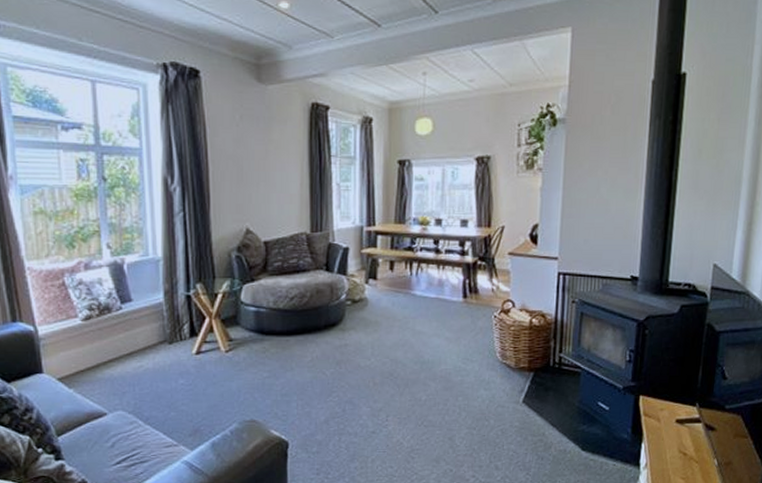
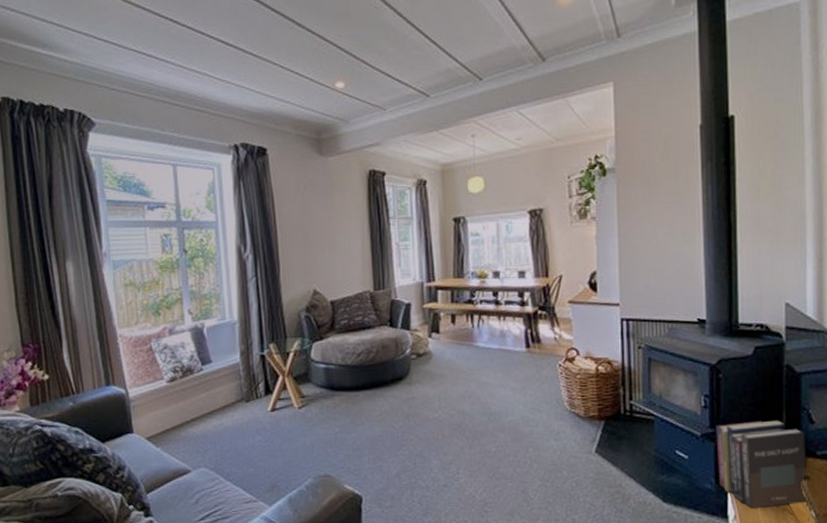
books: none [635,375,717,457] -> present [716,420,808,508]

